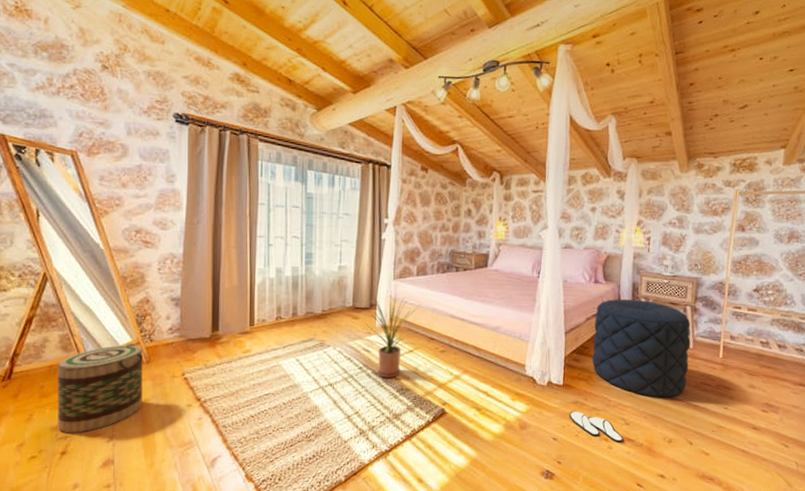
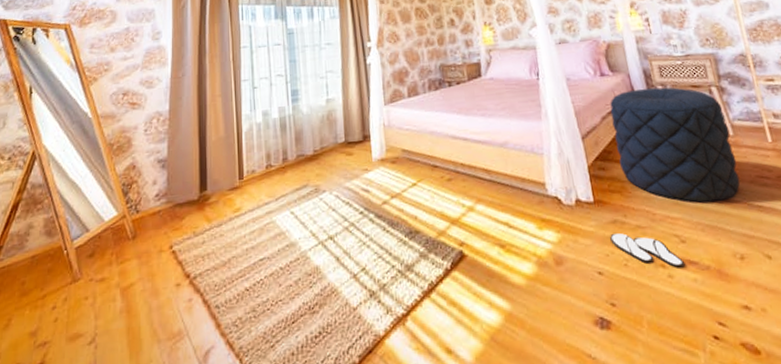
basket: present [58,342,143,433] -> none [37,217,129,338]
house plant: present [361,295,421,378] -> none [358,123,419,222]

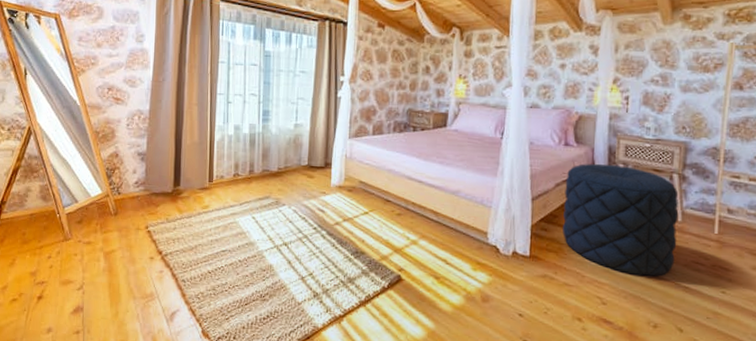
slippers: present [610,232,685,268] -> none [537,285,600,324]

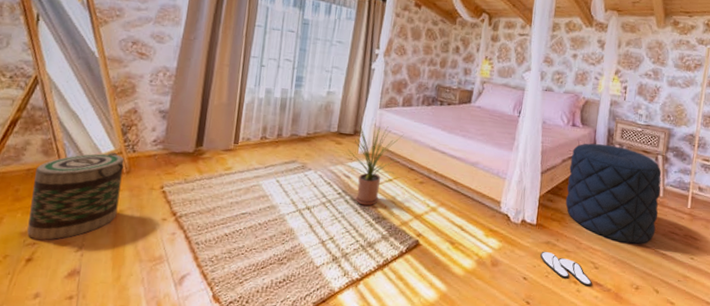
basket: none [36,195,111,279] -> present [27,151,124,240]
house plant: none [316,154,377,240] -> present [342,122,404,206]
slippers: none [537,285,600,324] -> present [540,251,592,287]

